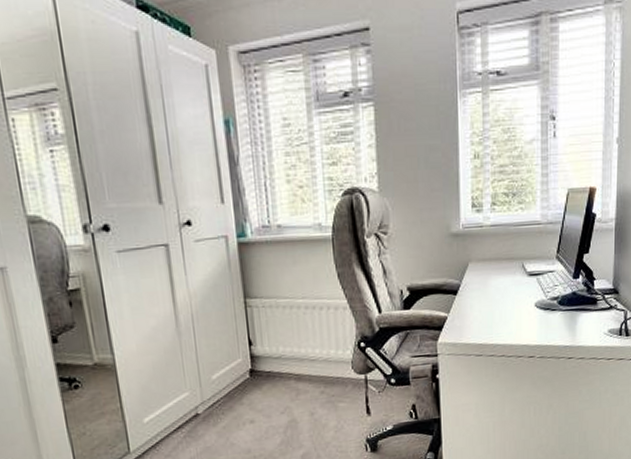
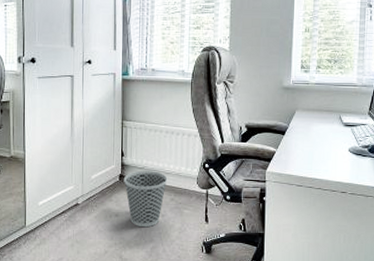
wastebasket: none [255,359,314,432] -> present [123,171,168,228]

